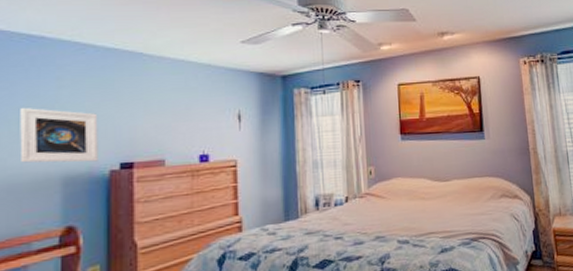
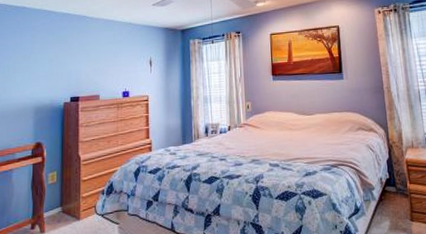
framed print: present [19,108,98,163] -> none [9,58,57,97]

